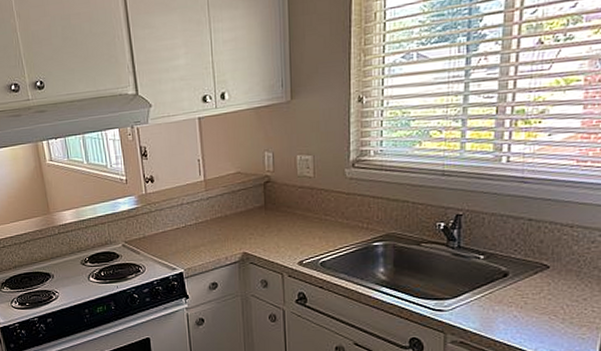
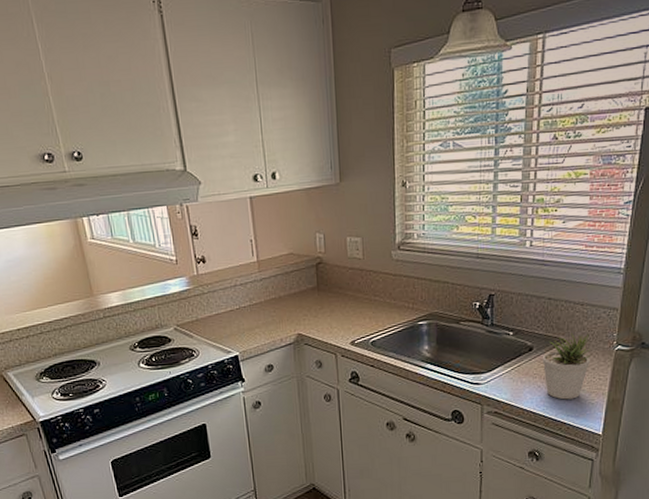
potted plant: none [519,258,583,333] -> present [542,333,592,400]

